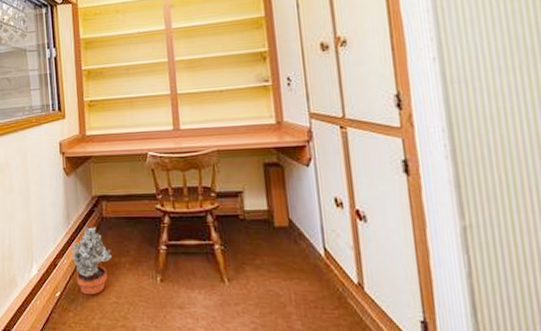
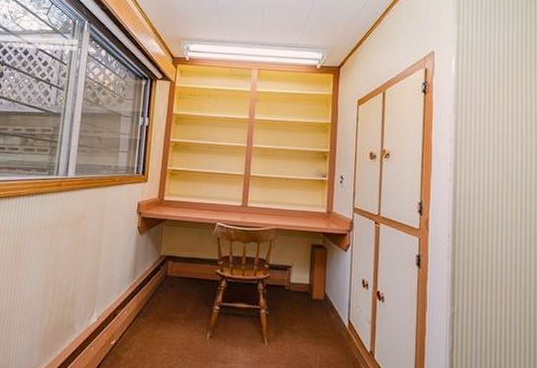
potted plant: present [71,227,112,295] -> none [131,283,170,346]

